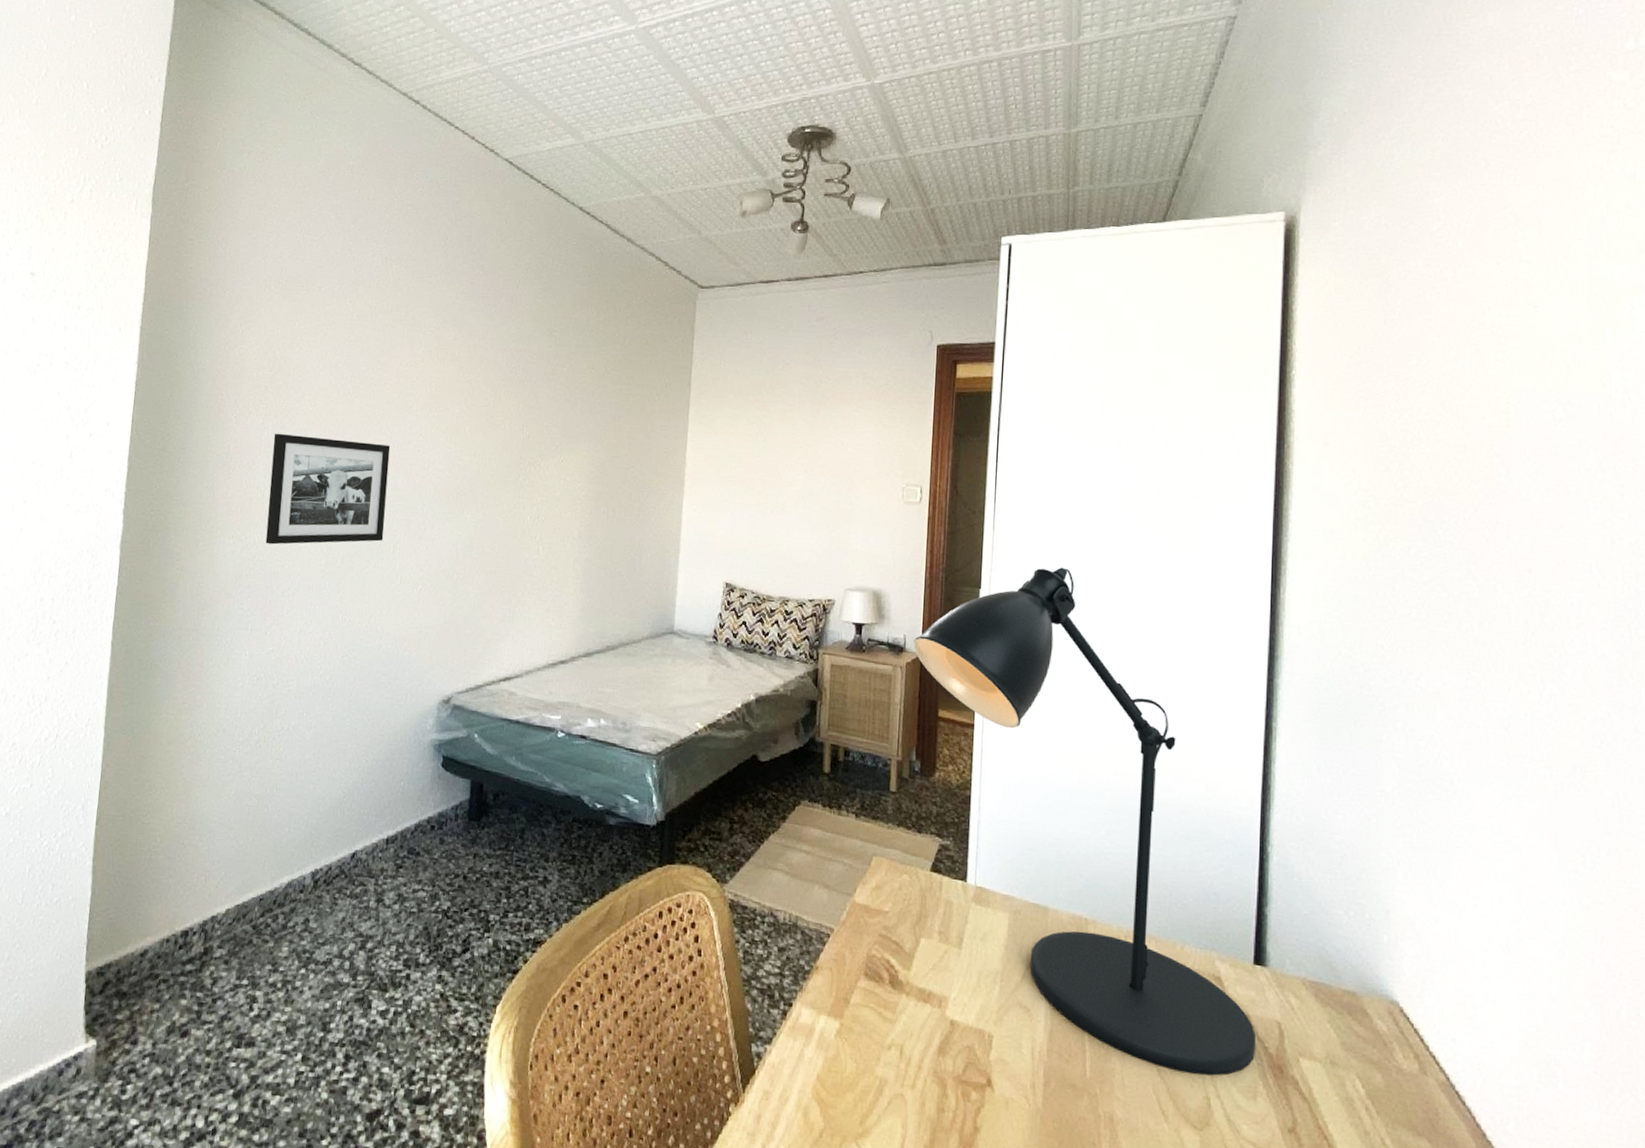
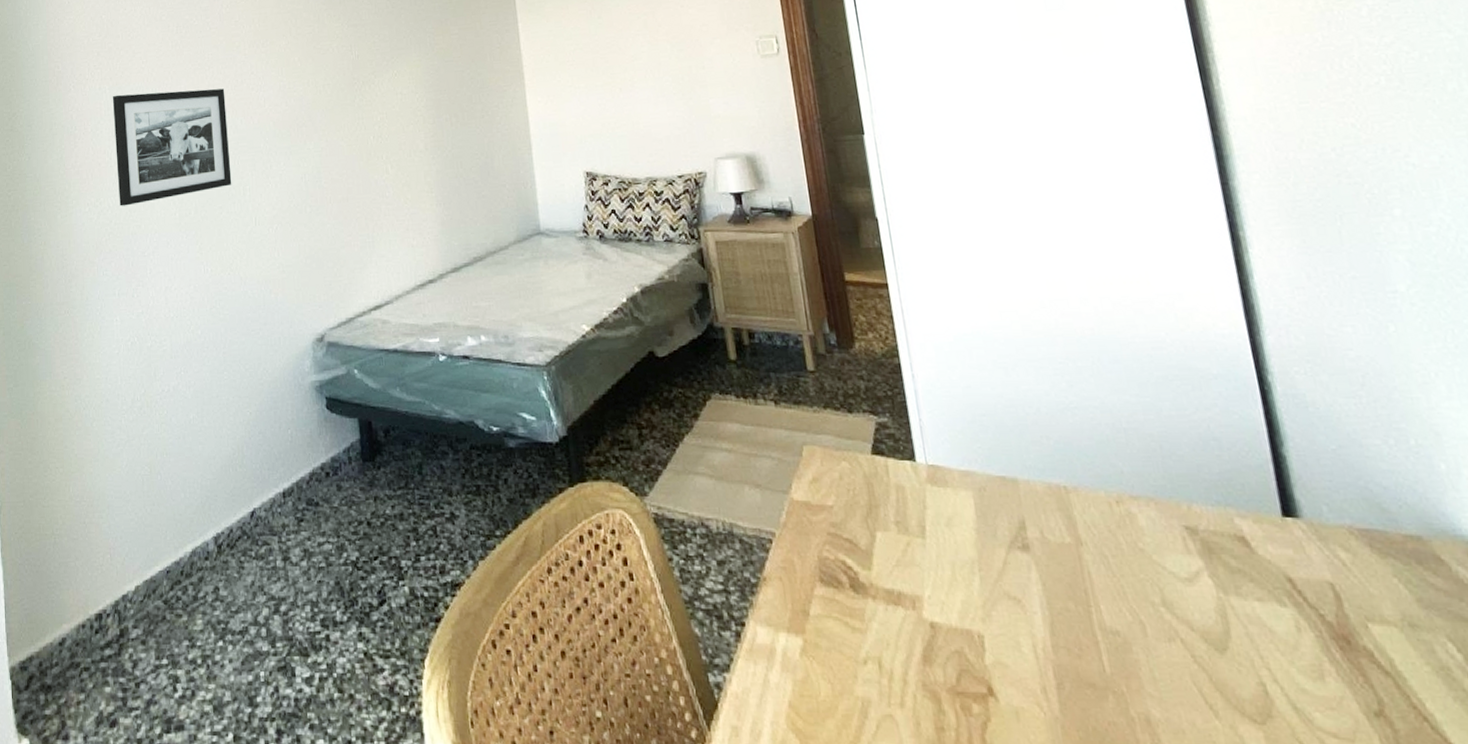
desk lamp: present [913,567,1256,1076] -> none [801,96,1311,656]

